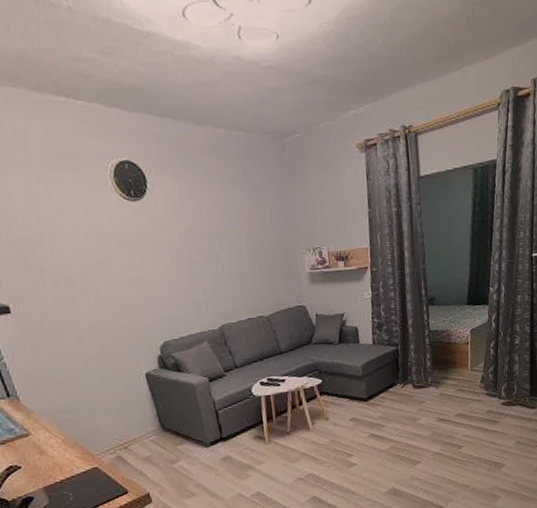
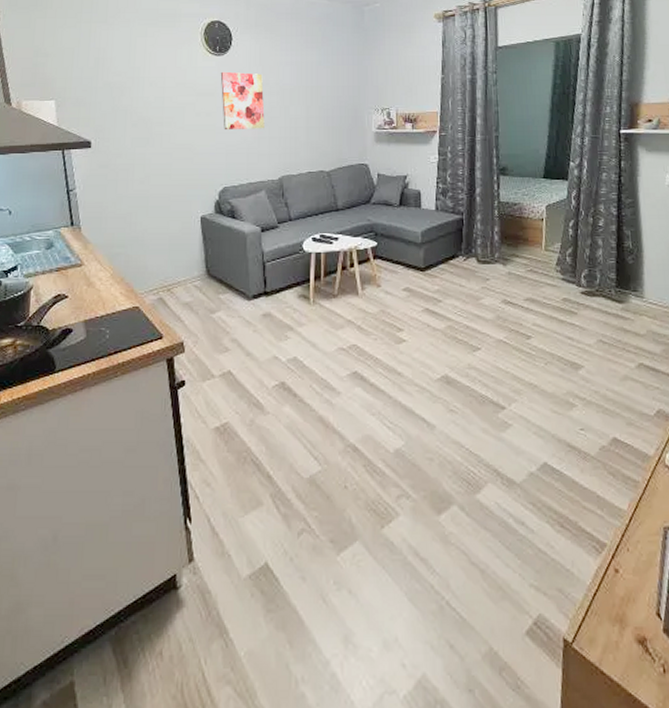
wall art: none [140,218,197,283] -> present [220,71,265,130]

